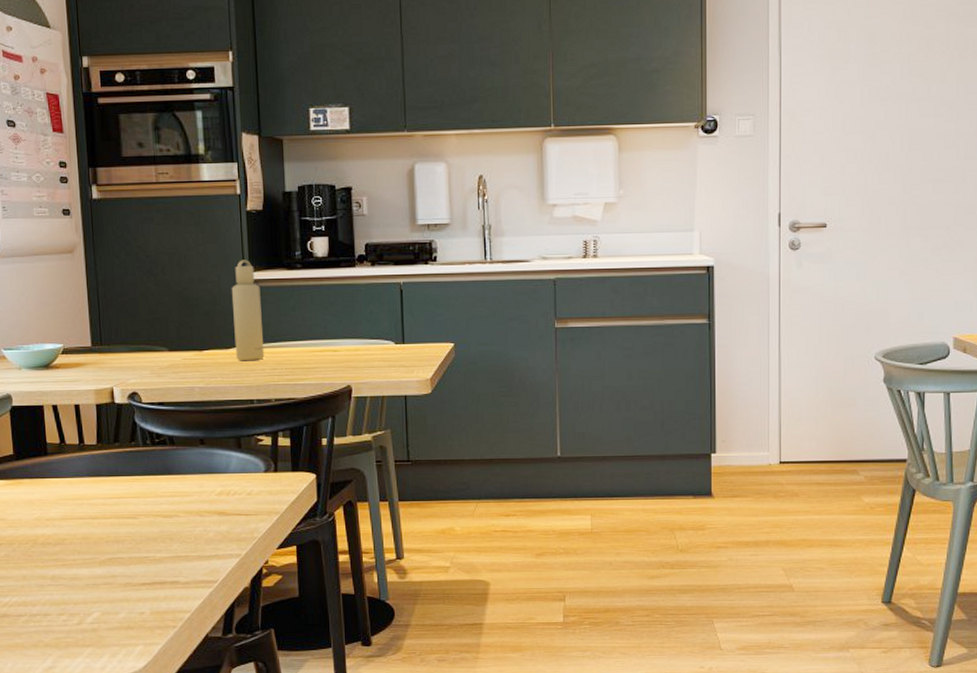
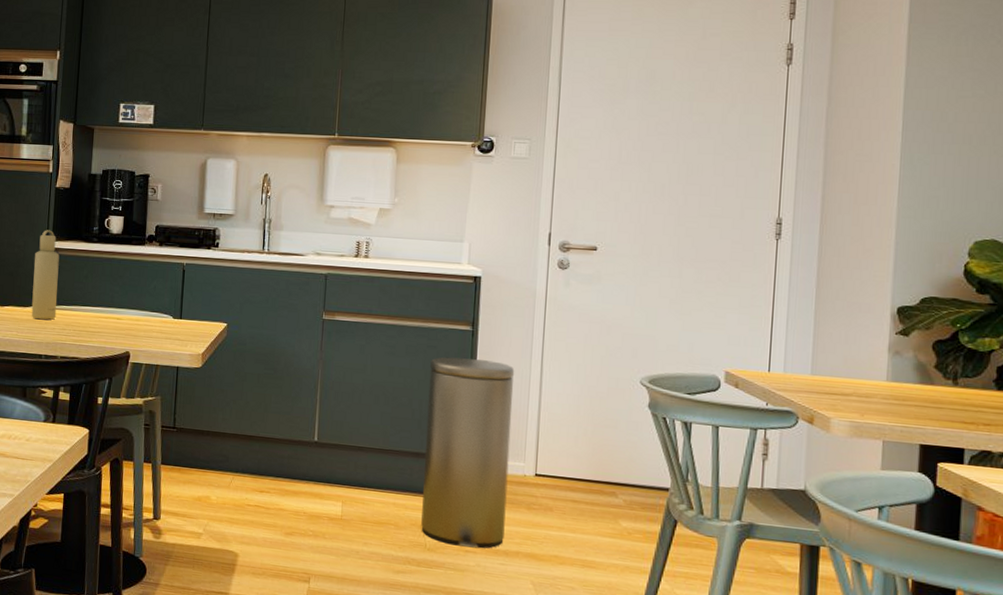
pedal bin: none [669,352,754,543] -> present [421,357,515,549]

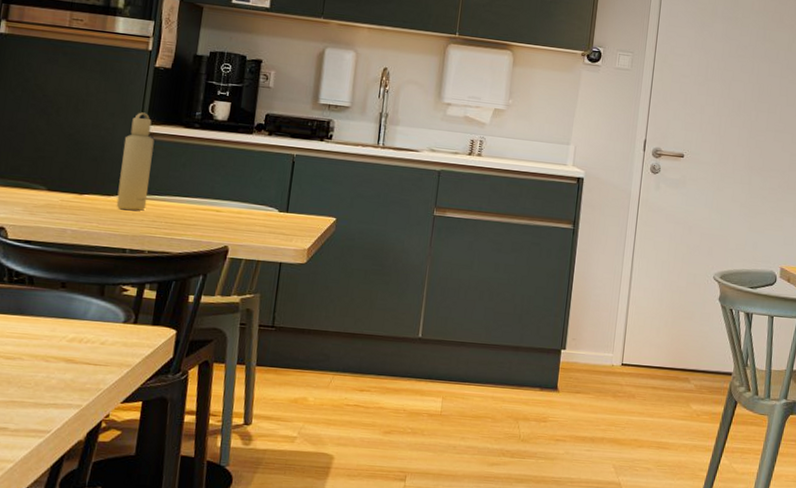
pedal bin: present [421,357,515,549] -> none [516,253,609,437]

